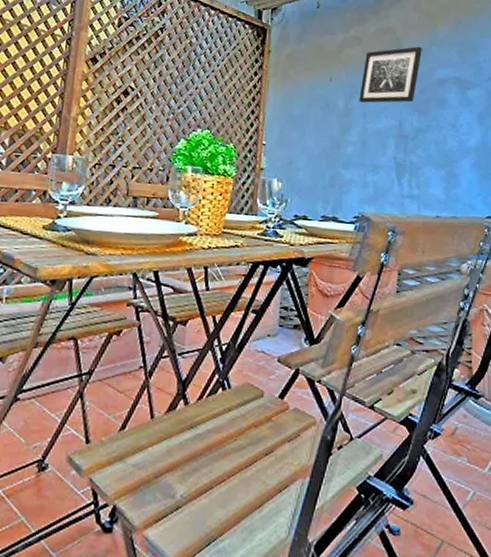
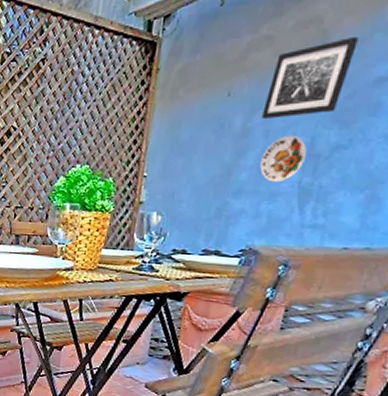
decorative plate: none [362,117,397,157] -> present [260,135,307,183]

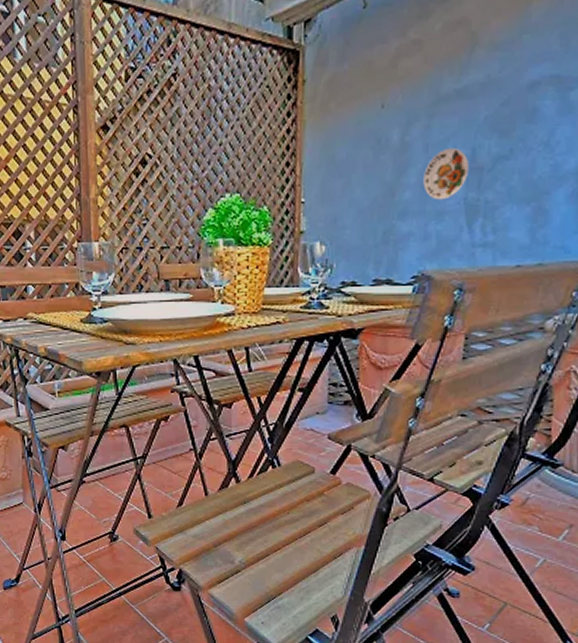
wall art: present [261,36,359,120] -> none [419,38,508,132]

